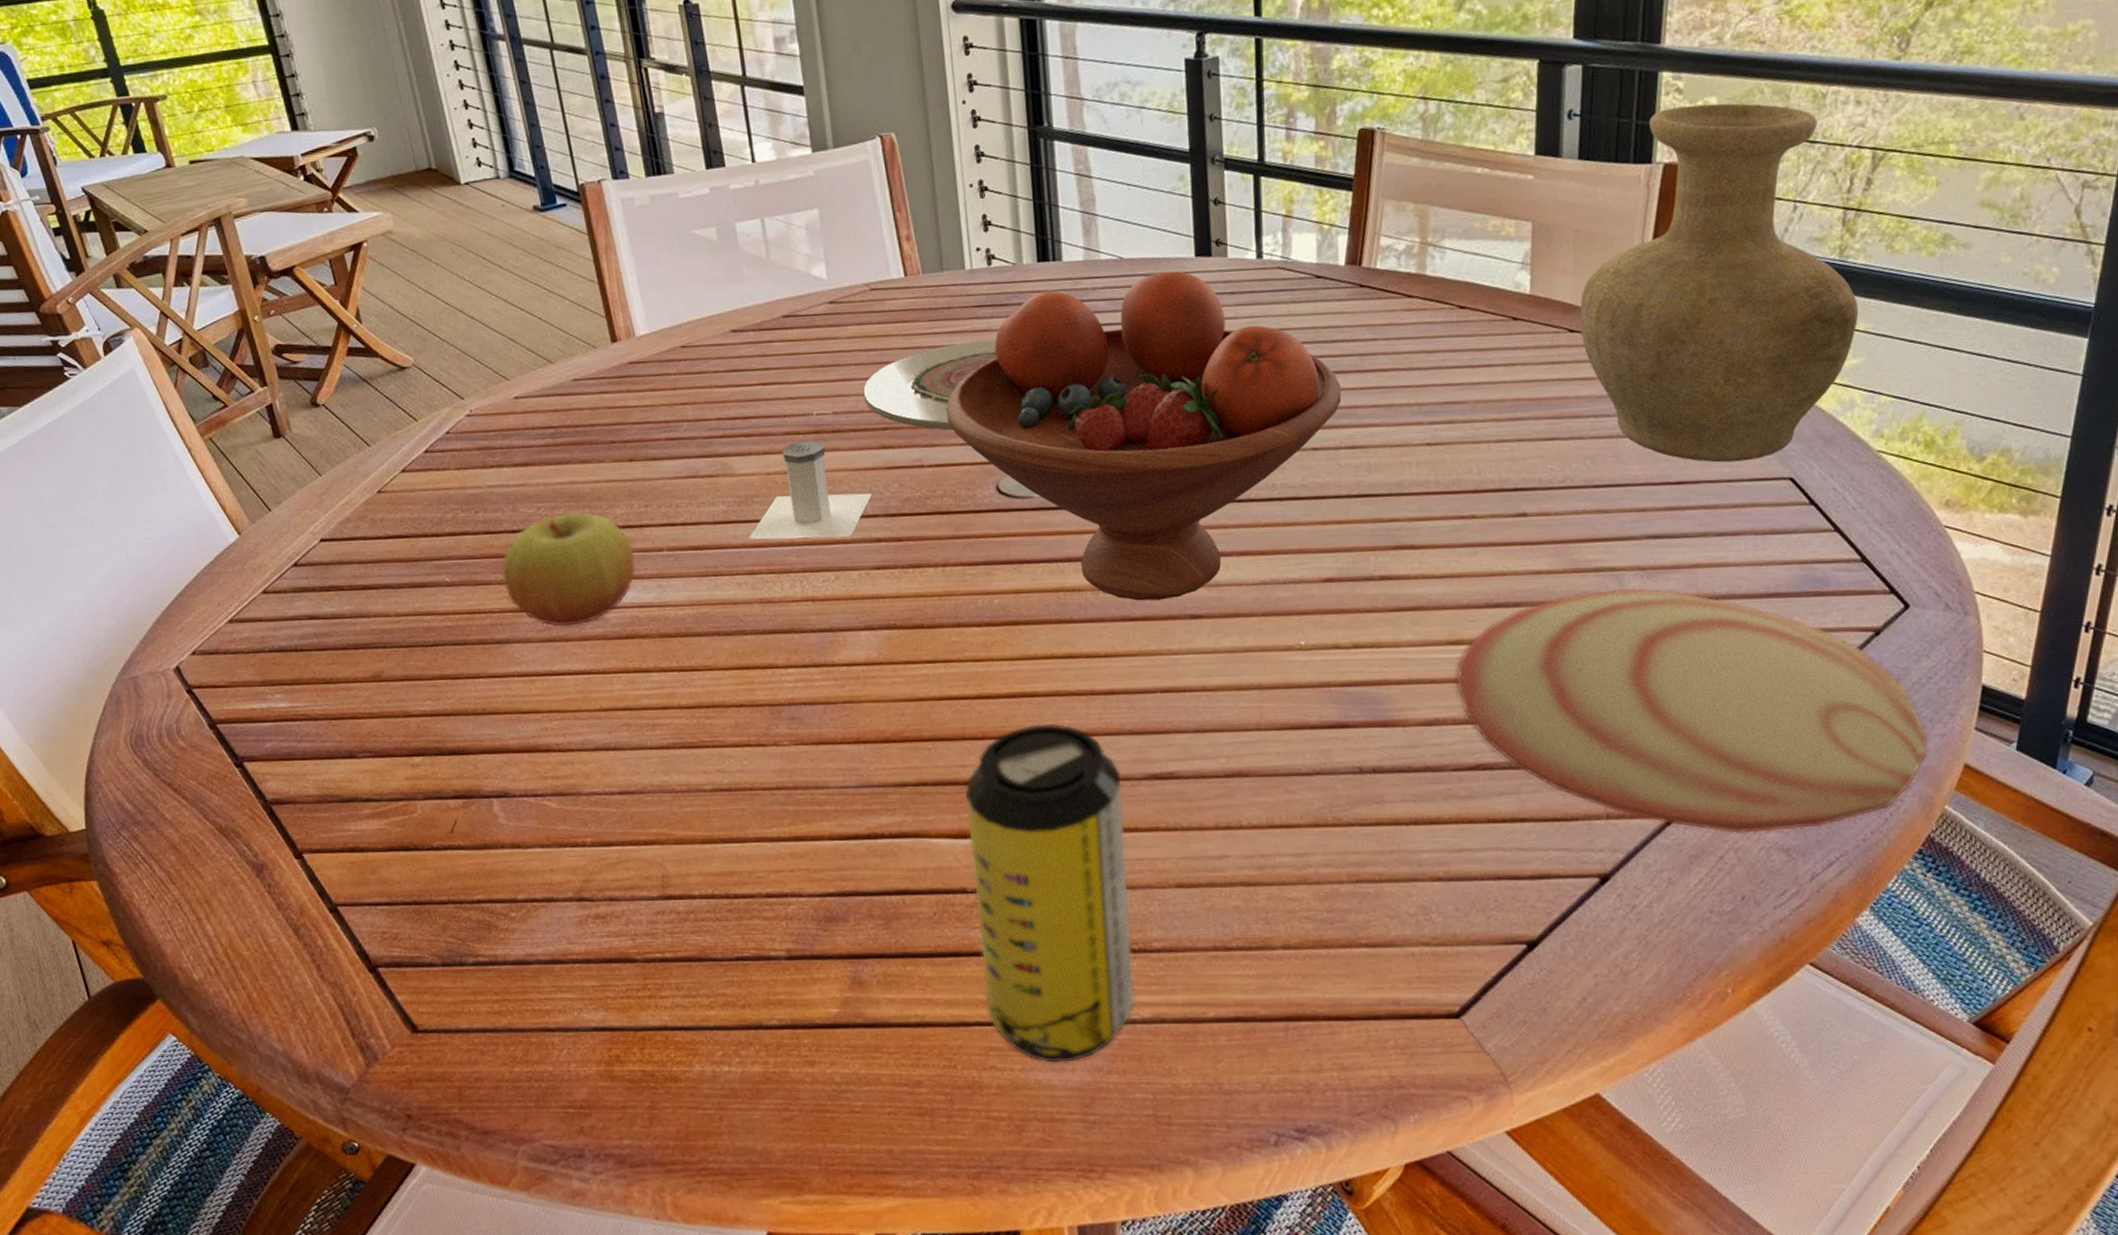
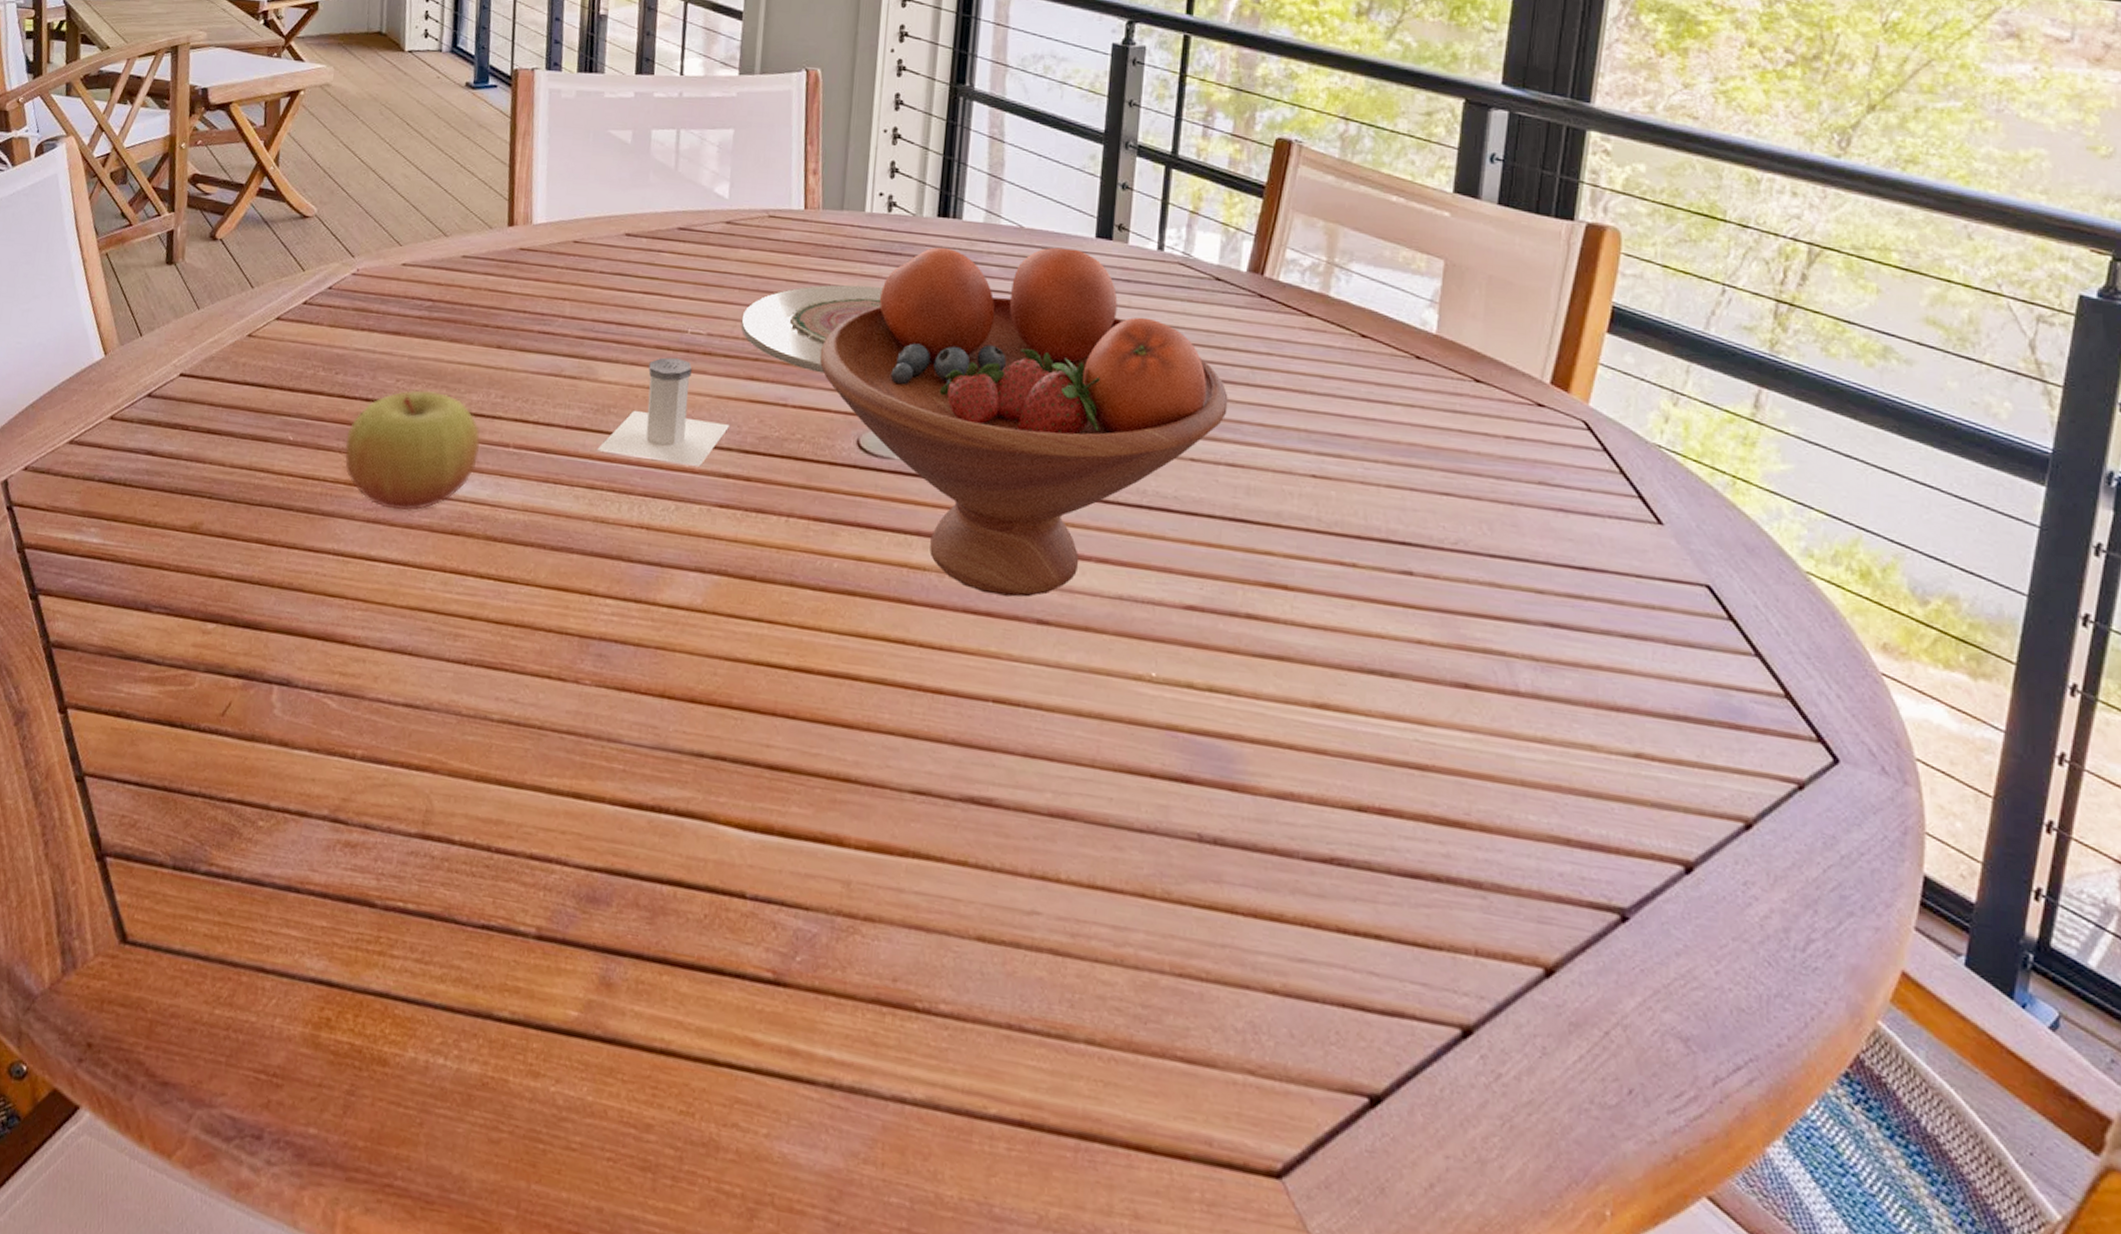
beverage can: present [965,723,1135,1063] -> none [742,712,936,1139]
plate: present [1456,587,1928,835] -> none [1317,674,1859,1018]
vase: present [1579,103,1859,463] -> none [1487,167,1790,558]

